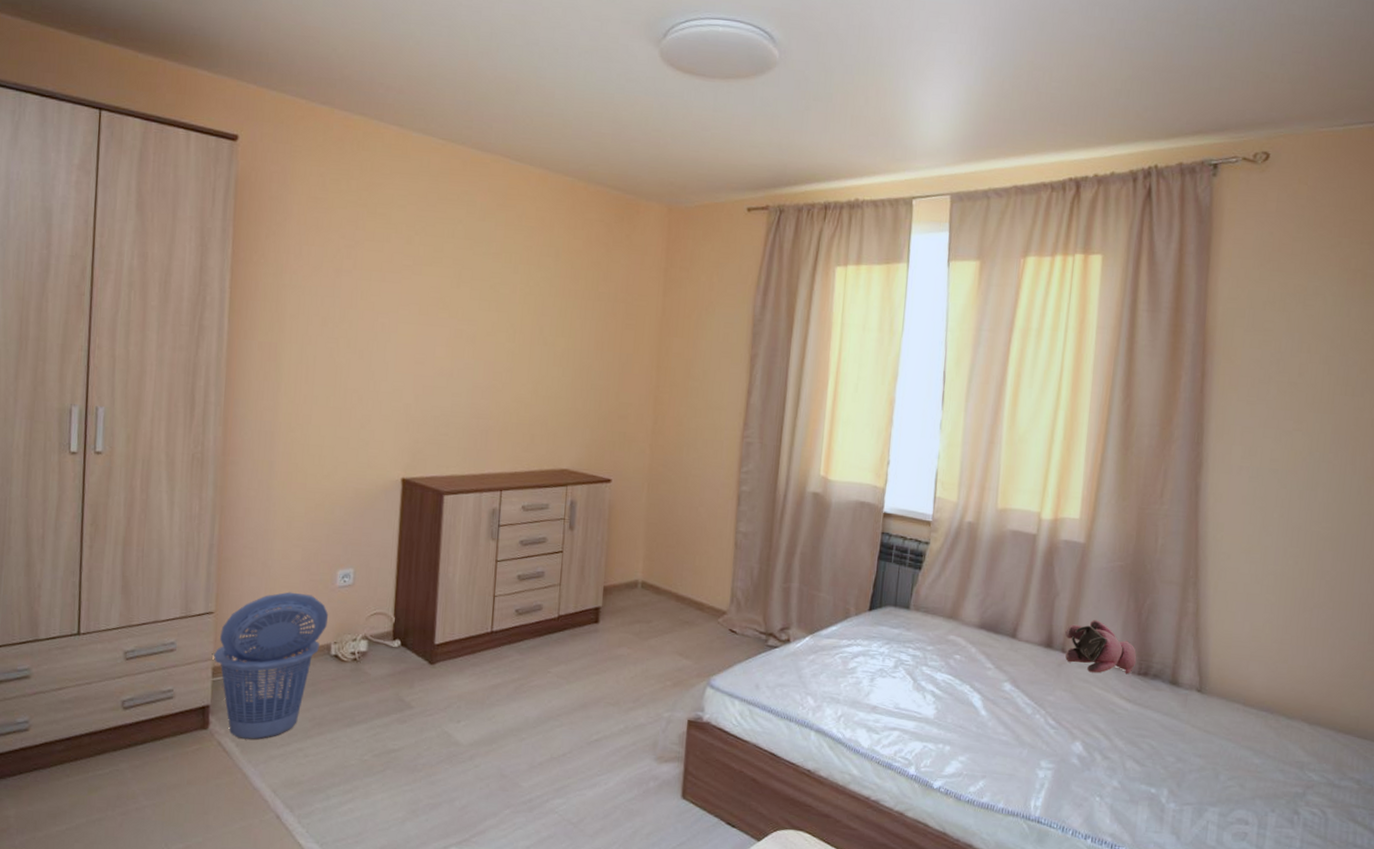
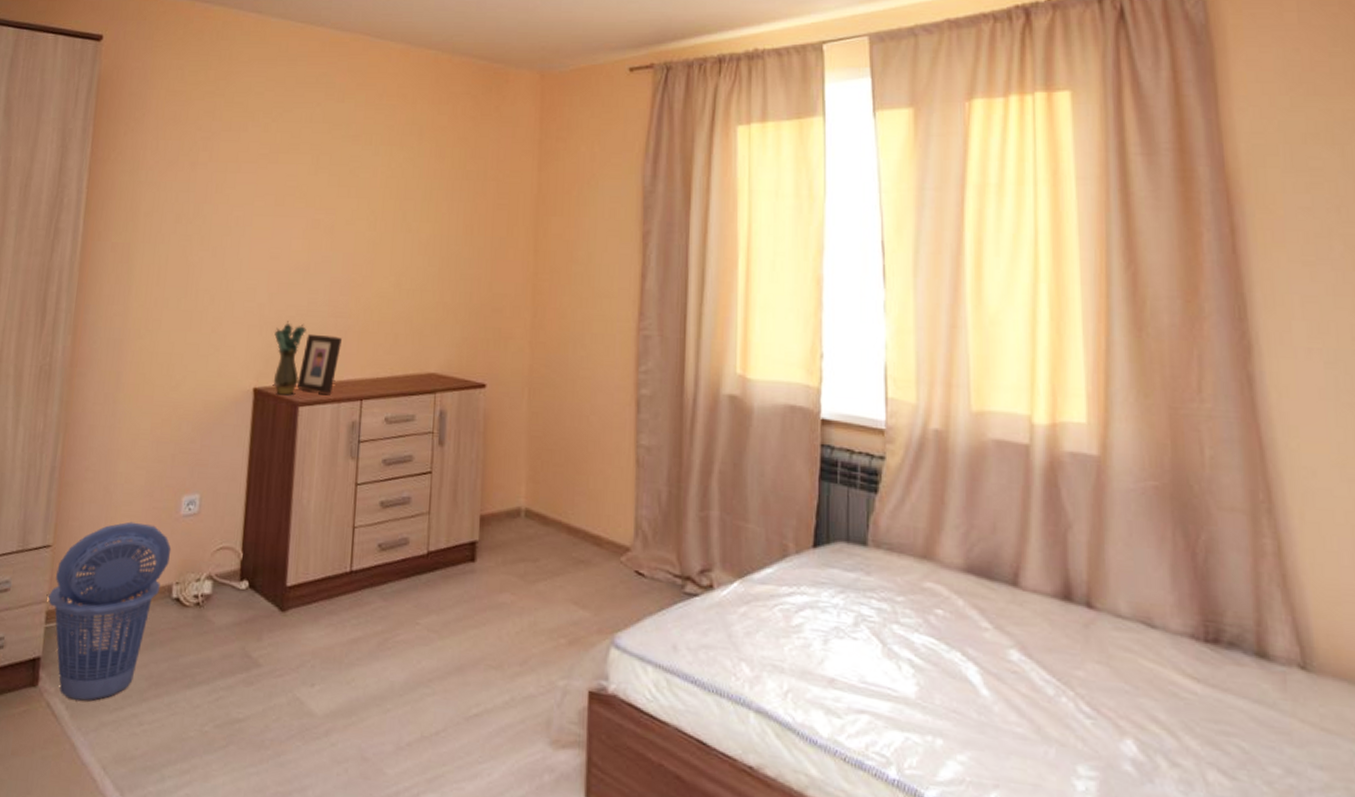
vase: none [420,420,450,486] -> present [273,321,306,396]
picture frame: none [441,432,483,485] -> present [296,333,342,394]
stuffed bear: present [1064,620,1137,675] -> none [1086,562,1200,642]

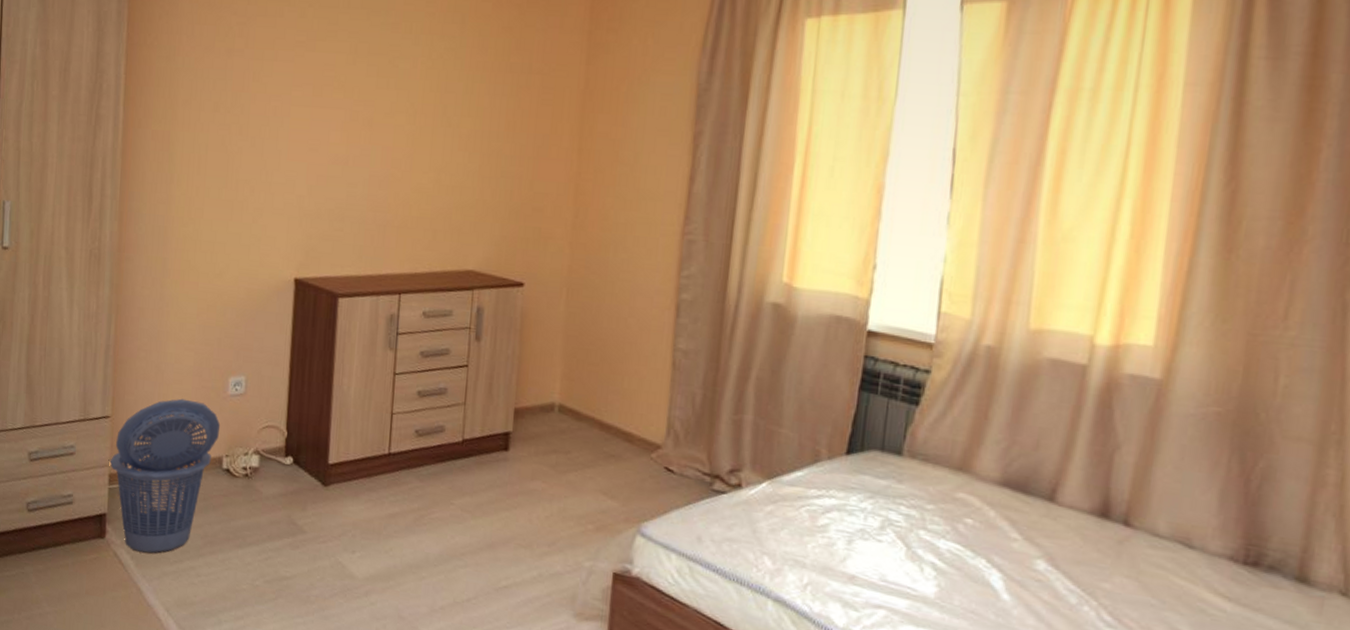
vase: present [273,321,306,396] -> none [313,214,345,287]
picture frame: present [296,333,342,394] -> none [336,227,380,287]

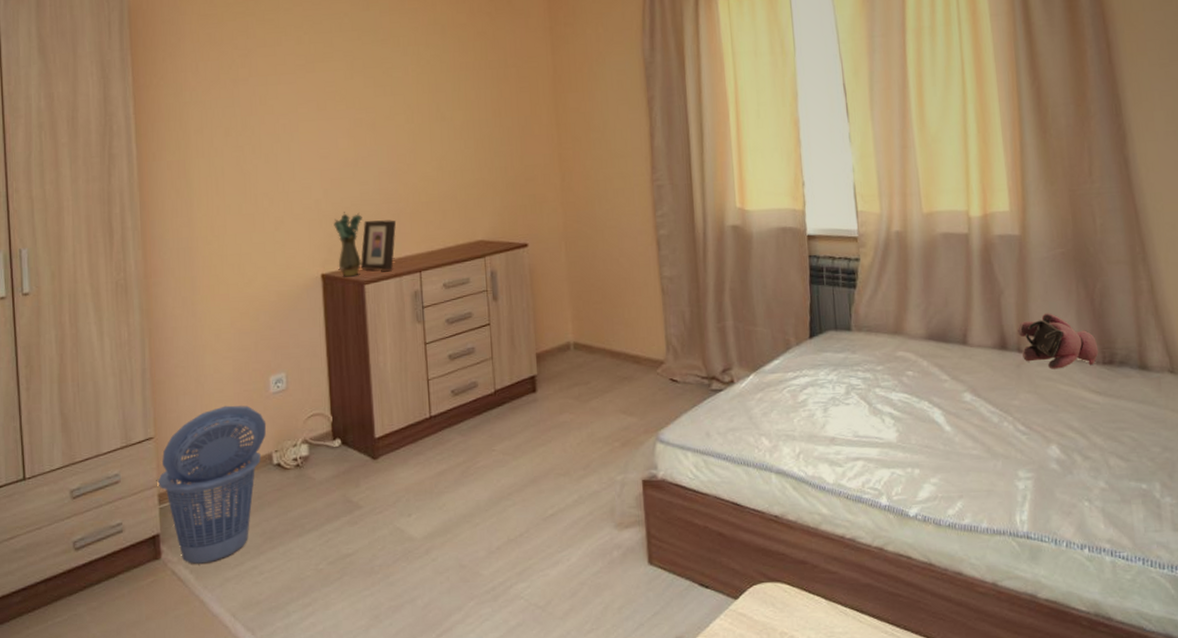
vase: none [313,214,345,287] -> present [333,212,362,277]
picture frame: none [336,227,380,287] -> present [360,220,396,271]
stuffed bear: none [1128,484,1242,563] -> present [1016,313,1099,370]

